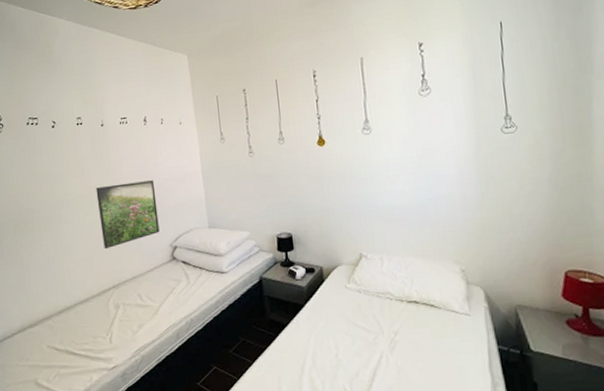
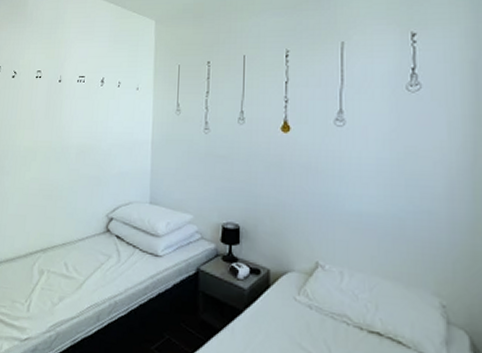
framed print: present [96,180,160,250] -> none [39,142,101,209]

